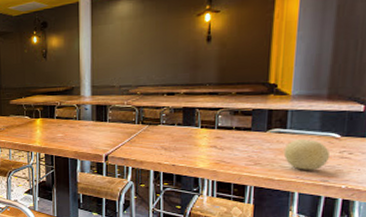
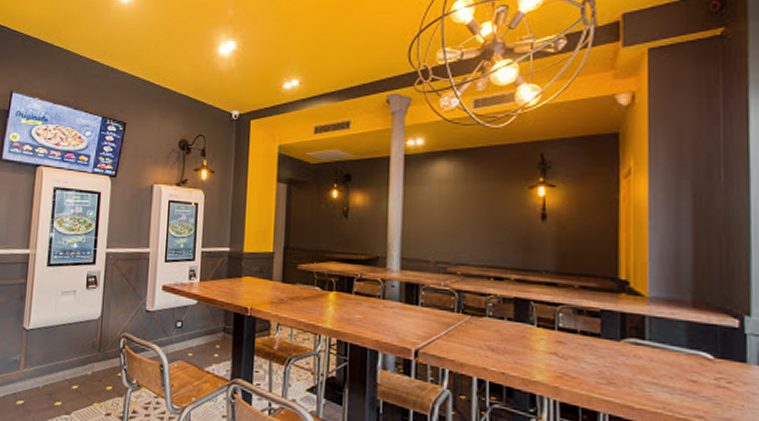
fruit: present [283,139,331,170] -> none [643,356,704,400]

